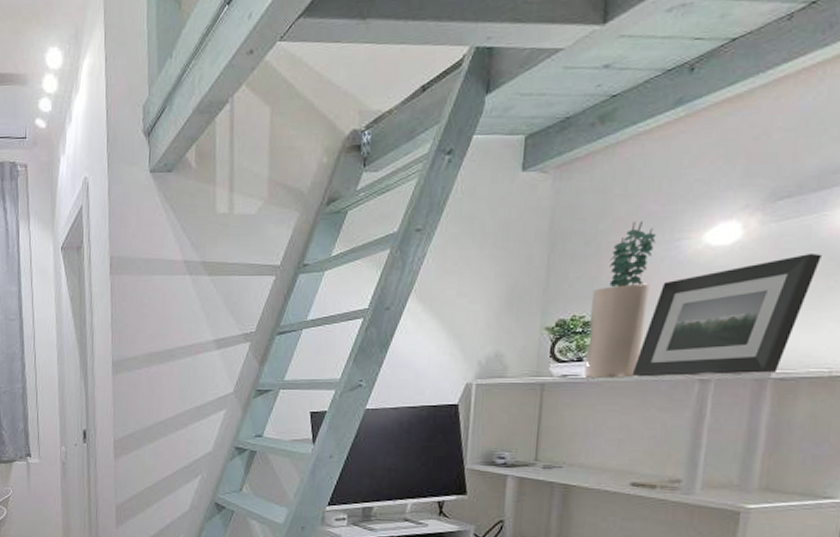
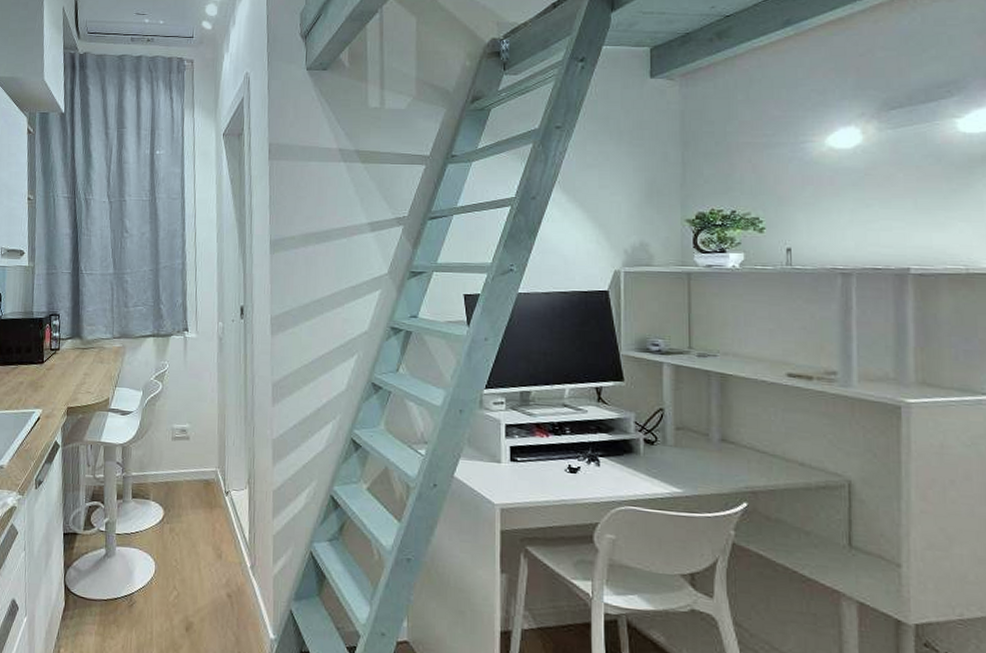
vase: present [584,221,656,379] -> none [727,125,782,270]
picture frame: present [632,253,822,377] -> none [775,157,940,270]

